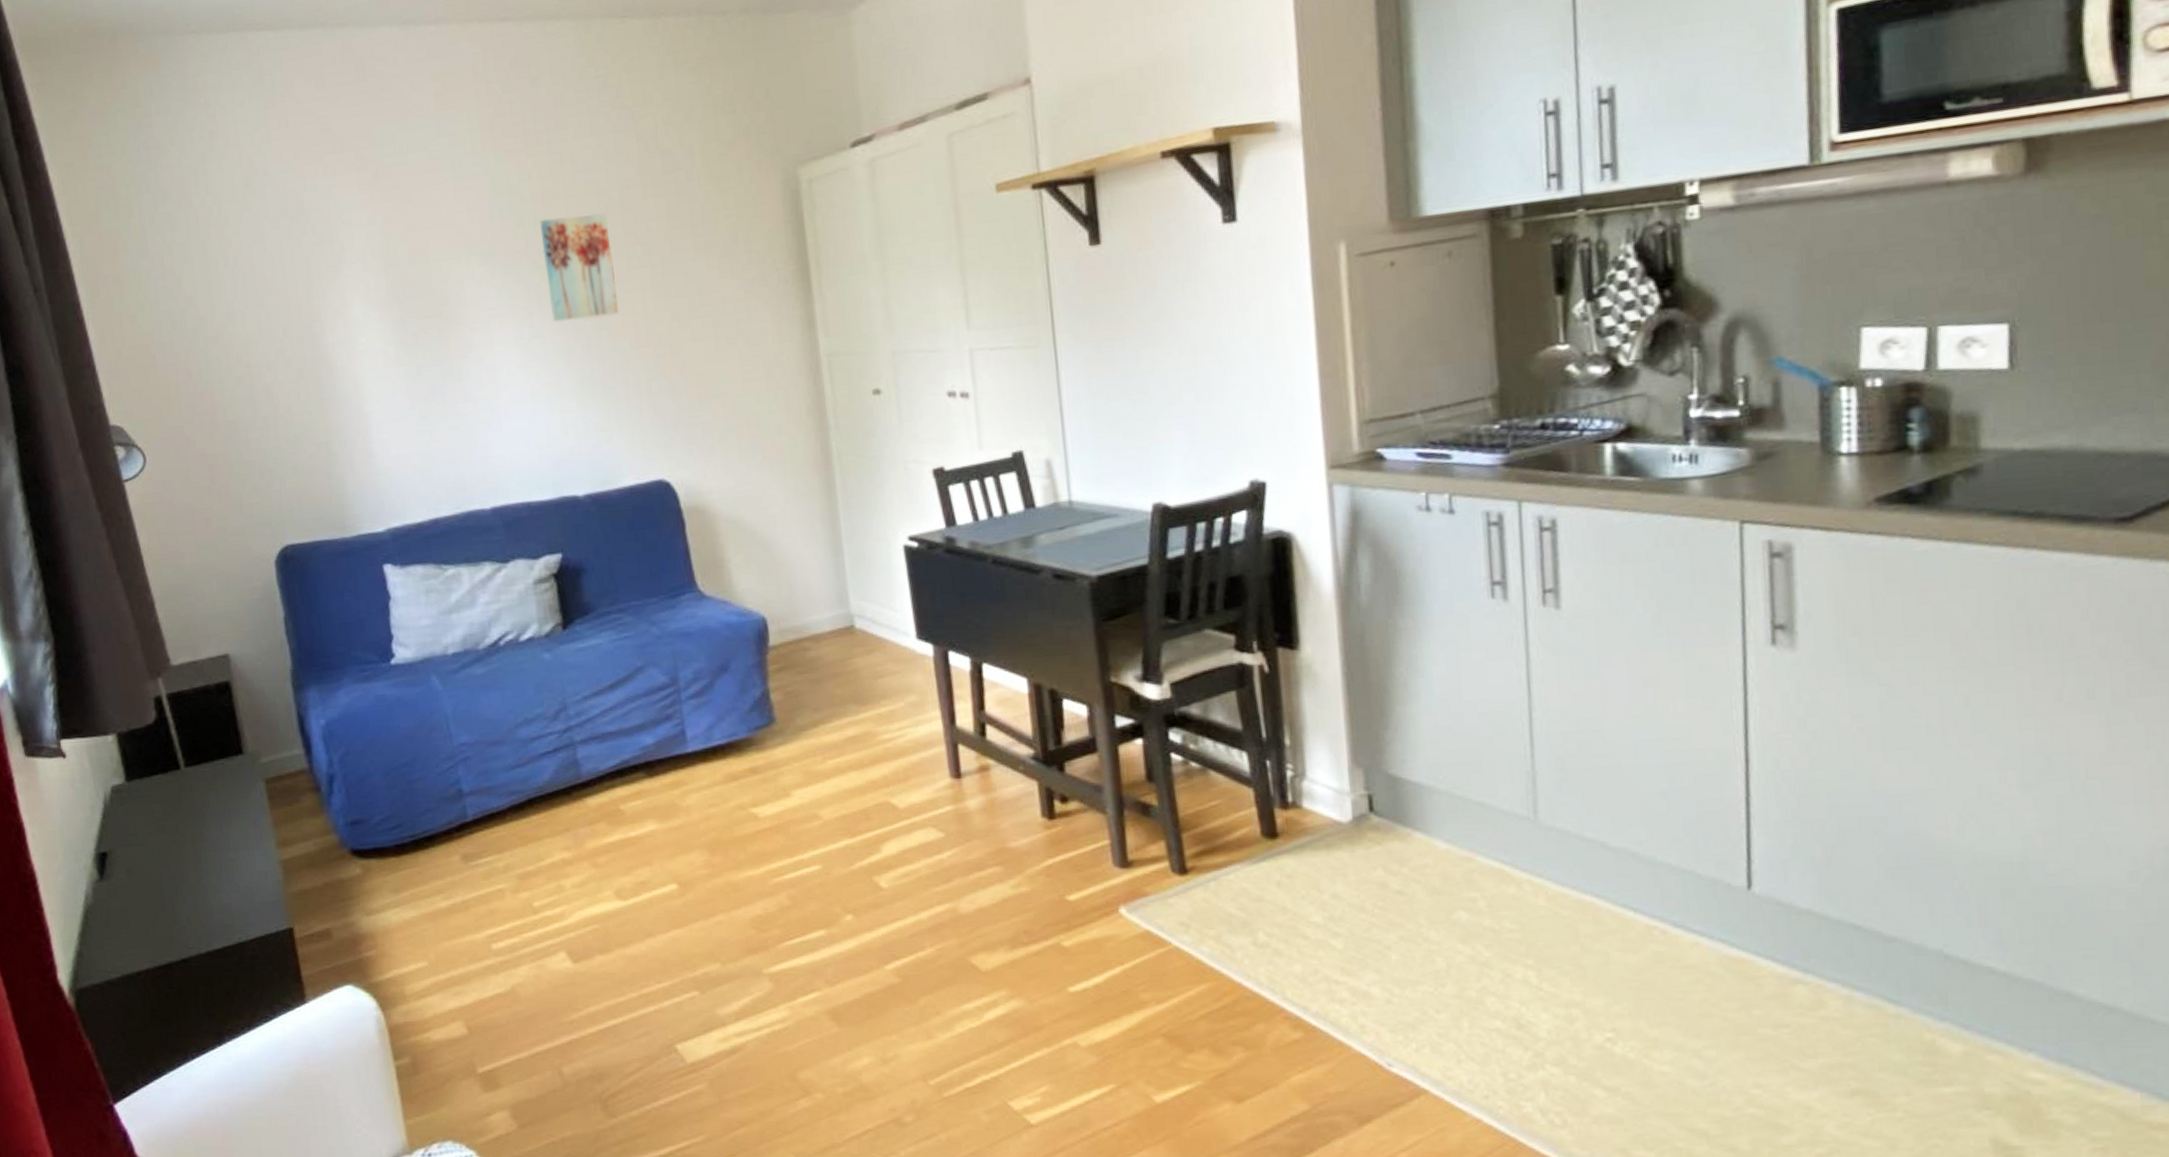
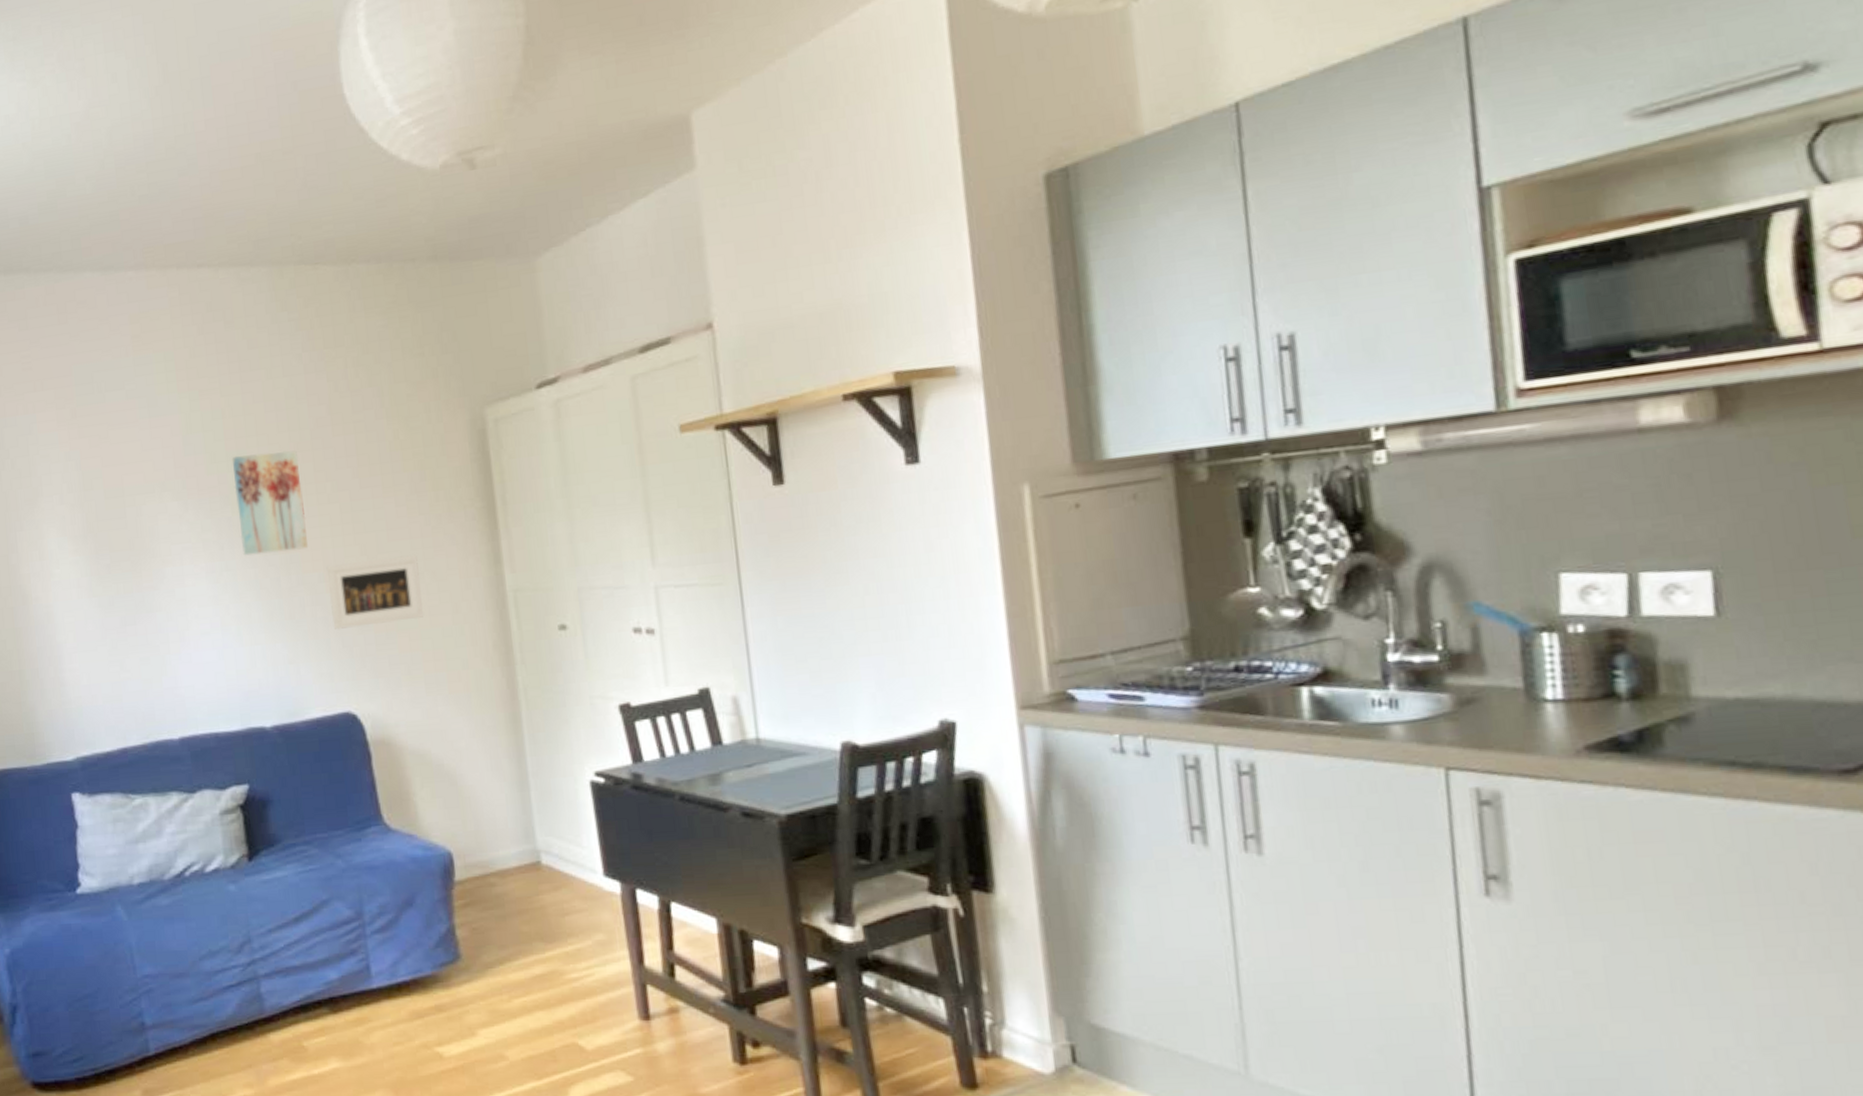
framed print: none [637,319,736,397] -> present [326,554,423,630]

